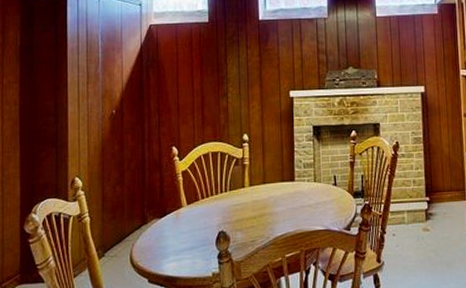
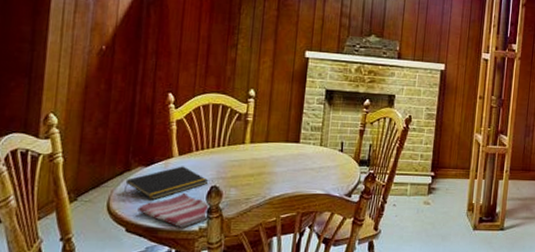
notepad: none [142,214,216,250] -> present [123,166,209,200]
dish towel: none [157,241,233,275] -> present [137,194,225,228]

